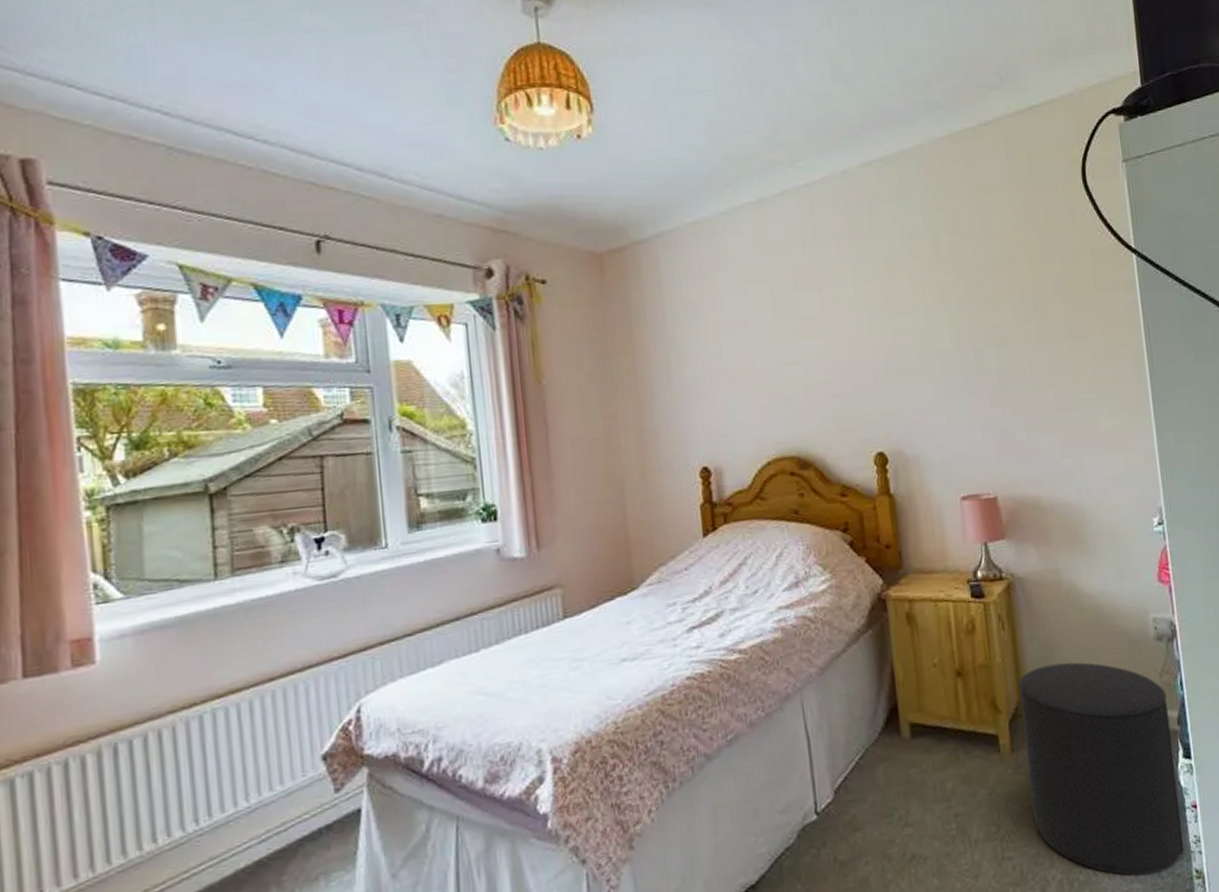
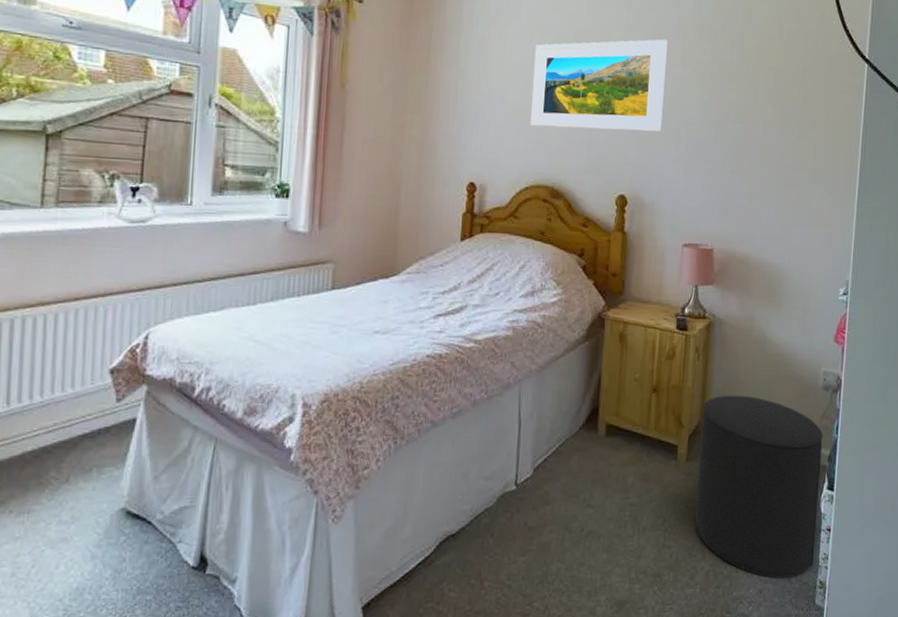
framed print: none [750,265,912,391] -> present [529,39,668,133]

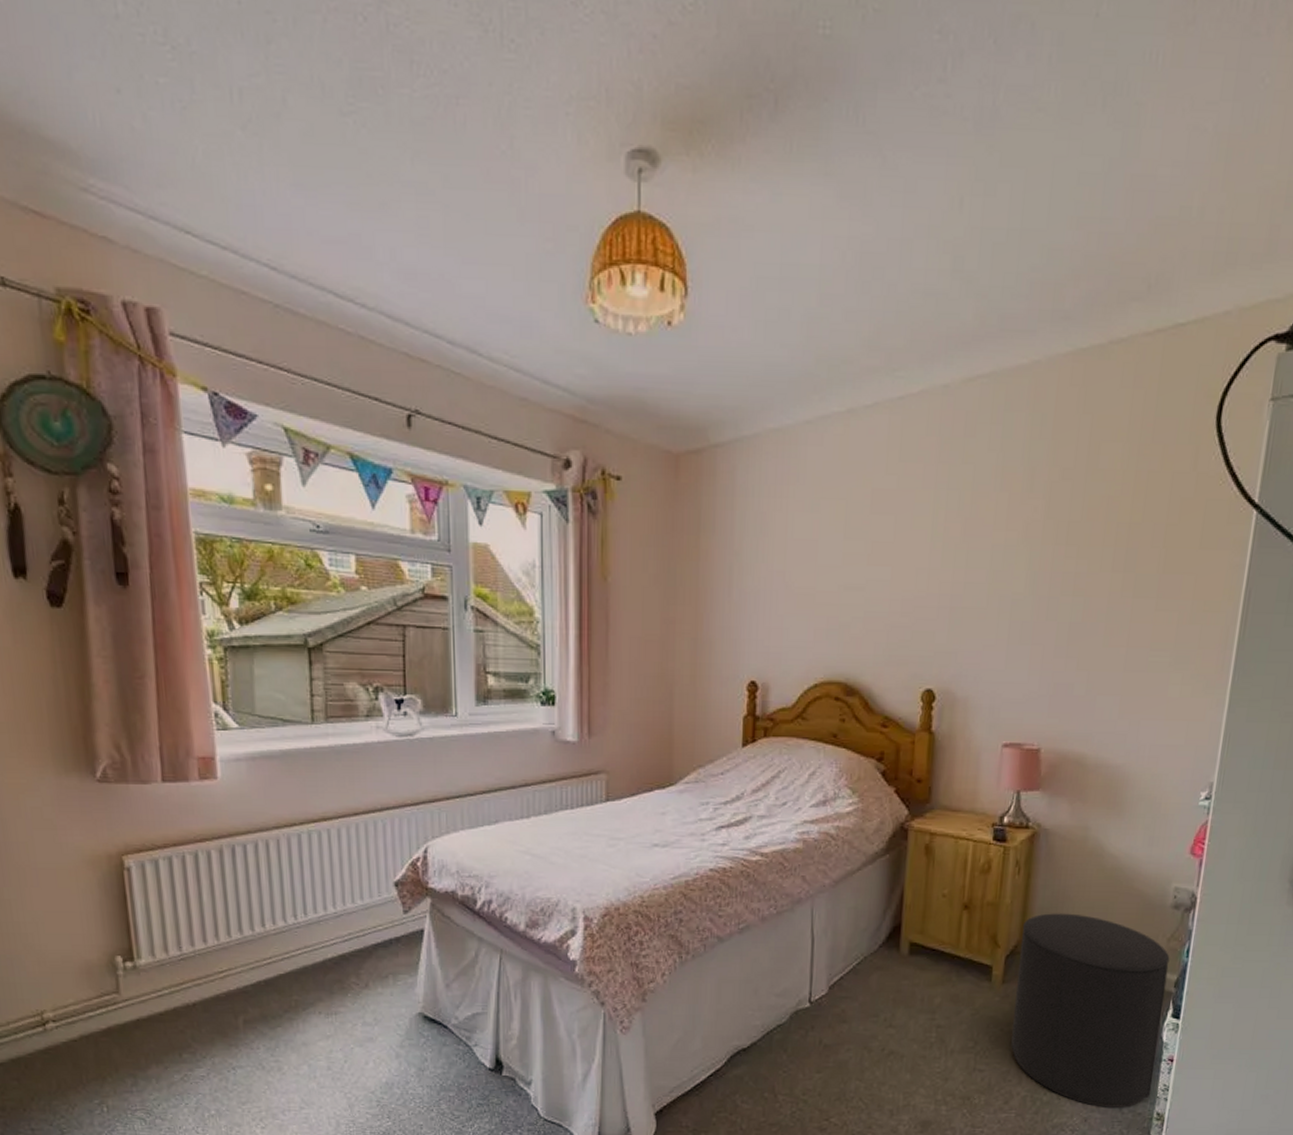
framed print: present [529,39,668,133] -> none [818,496,988,614]

